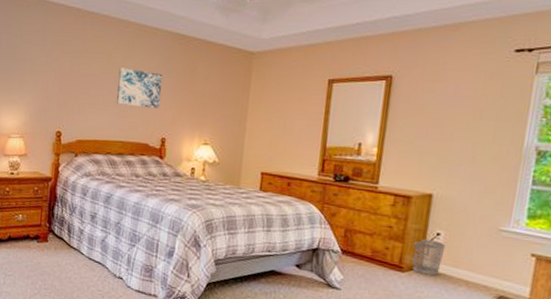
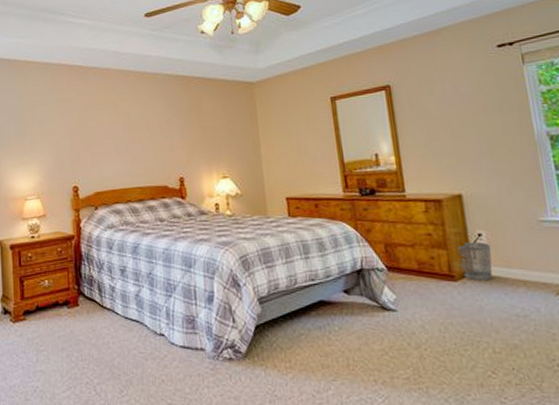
wall art: present [117,67,163,109] -> none [127,114,173,151]

